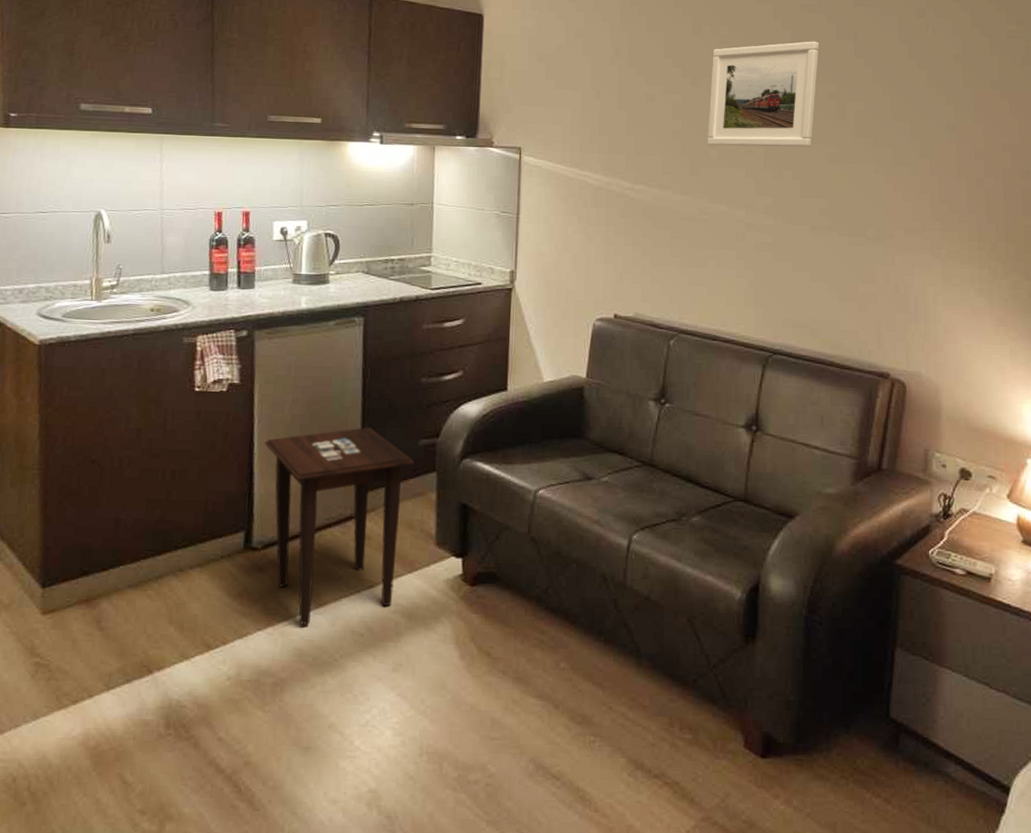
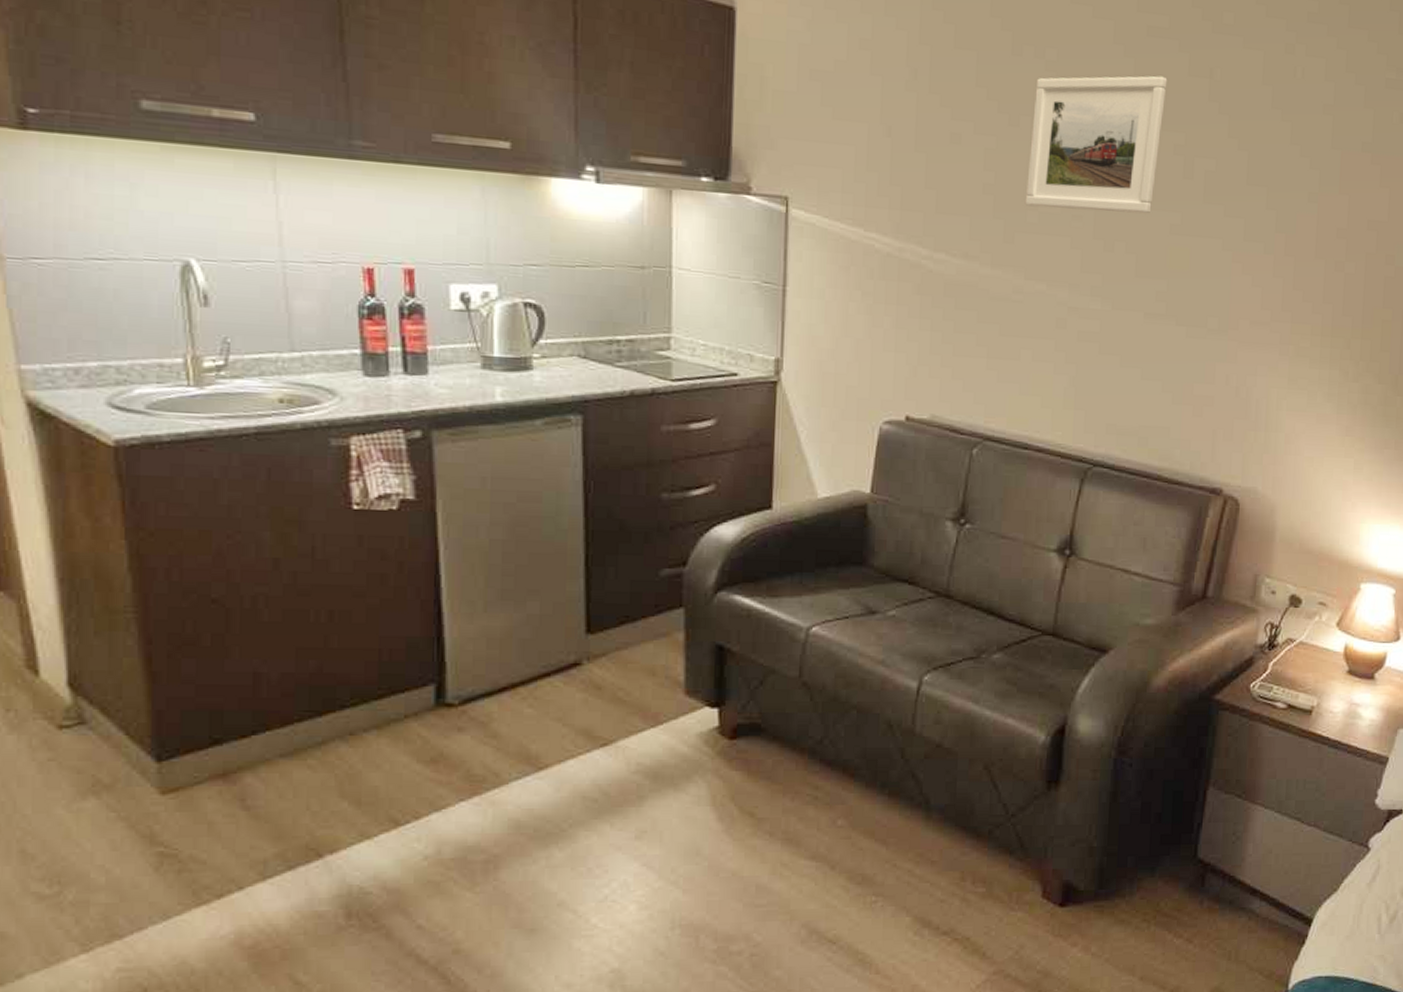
side table: present [264,427,414,626] -> none [455,554,655,793]

